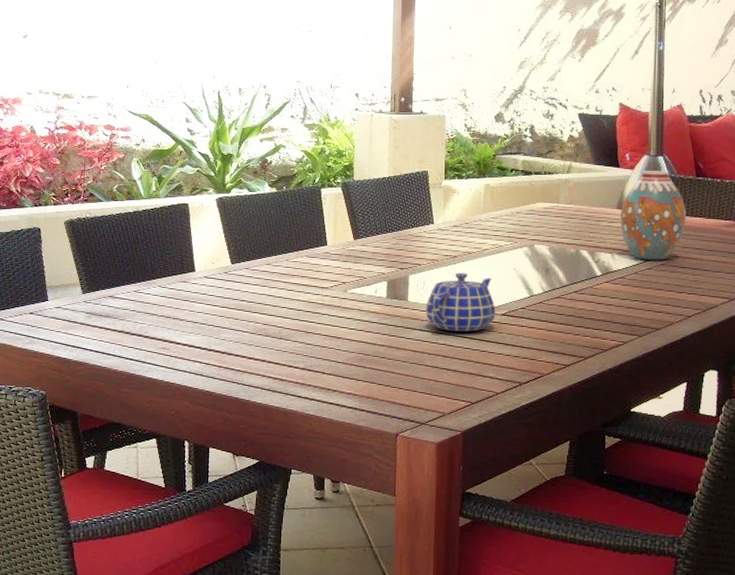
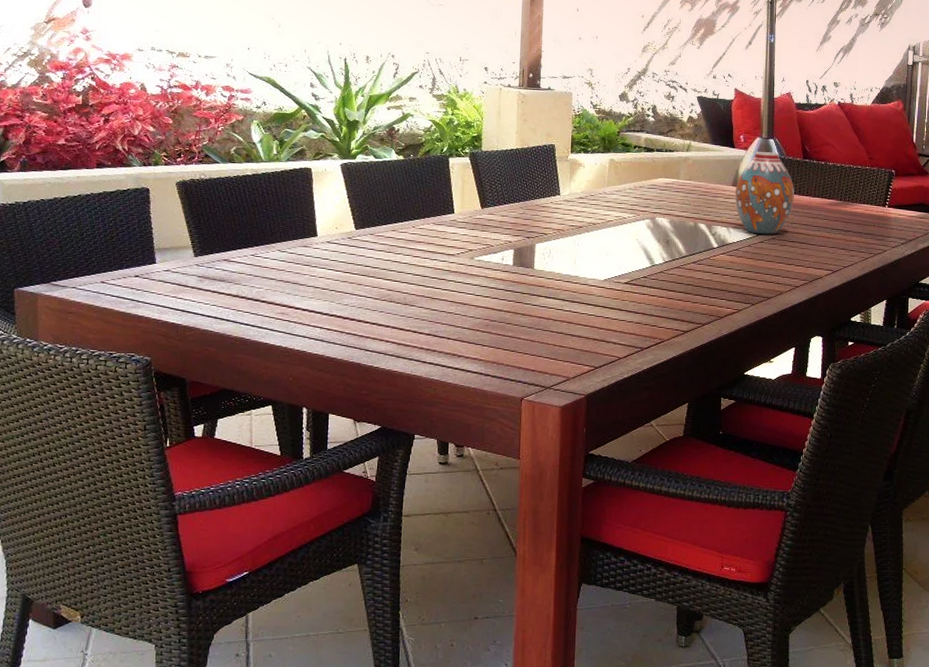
teapot: present [425,273,496,332] -> none [551,242,619,299]

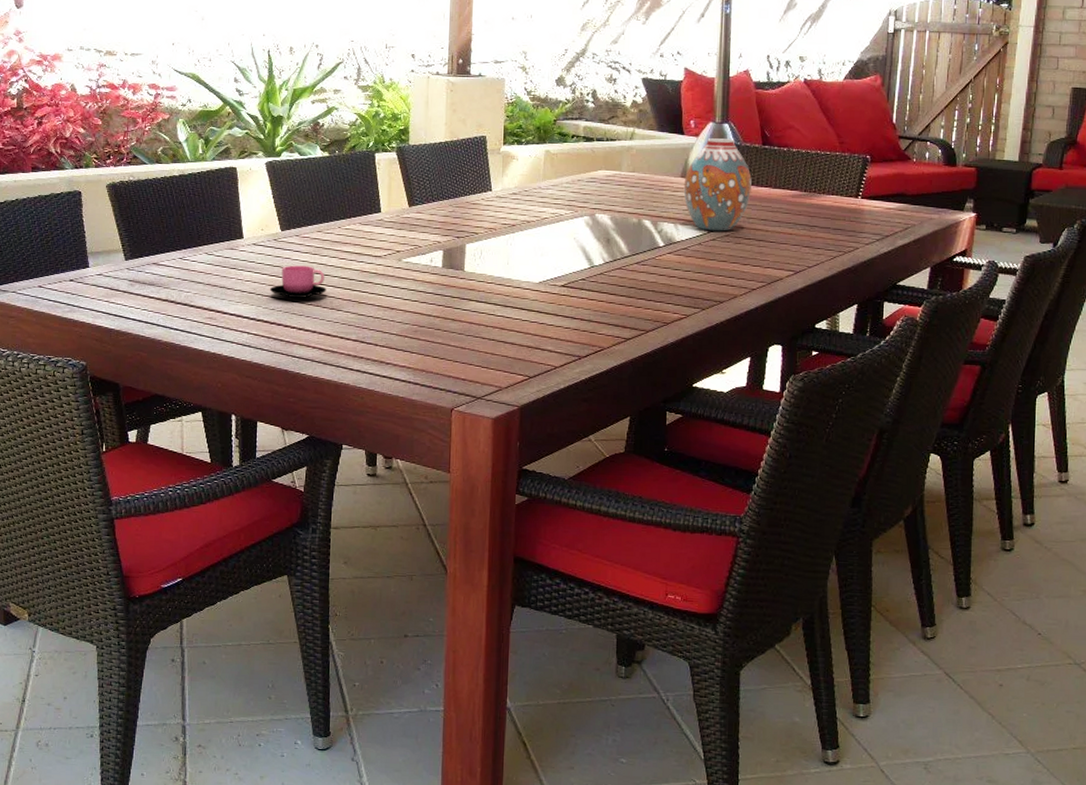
cup: none [343,262,400,295] -> present [269,265,327,299]

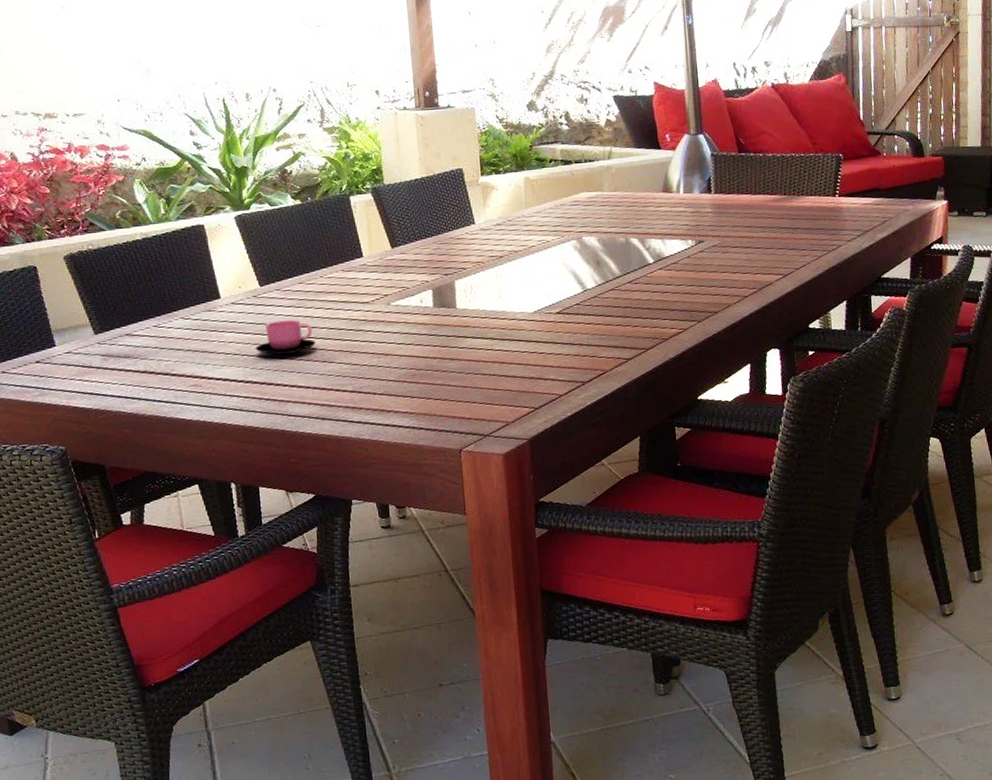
vase: present [683,138,752,231] -> none [666,149,733,243]

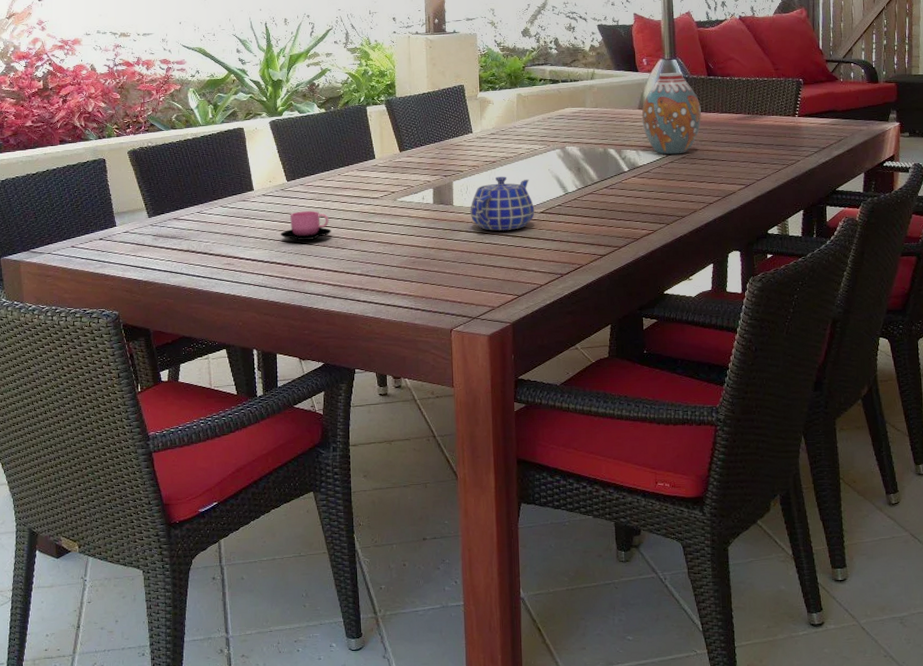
teapot: none [476,273,550,336] -> present [470,176,535,231]
vase: none [666,149,733,243] -> present [641,72,701,155]

